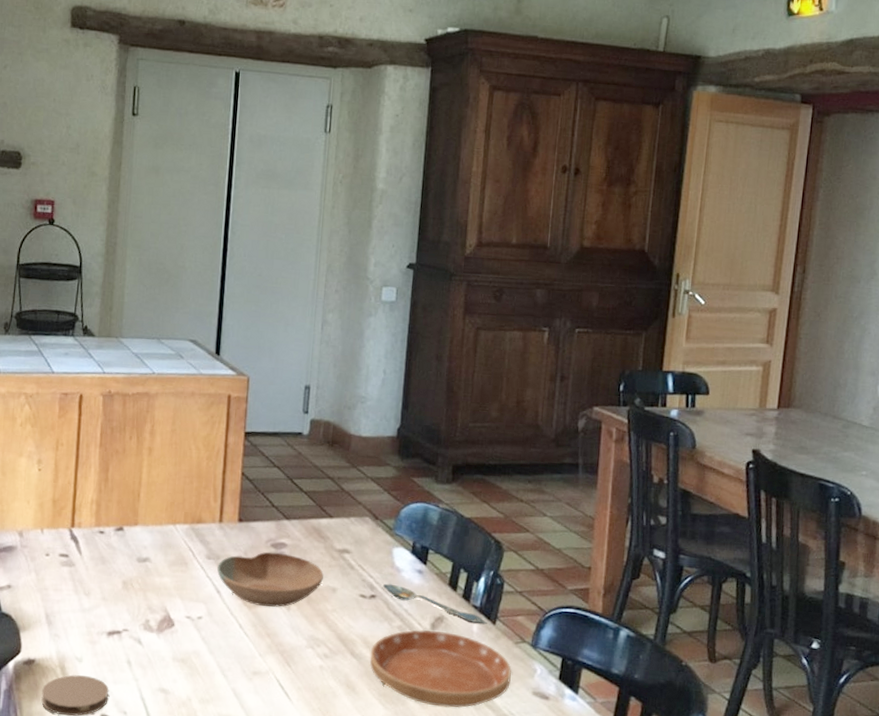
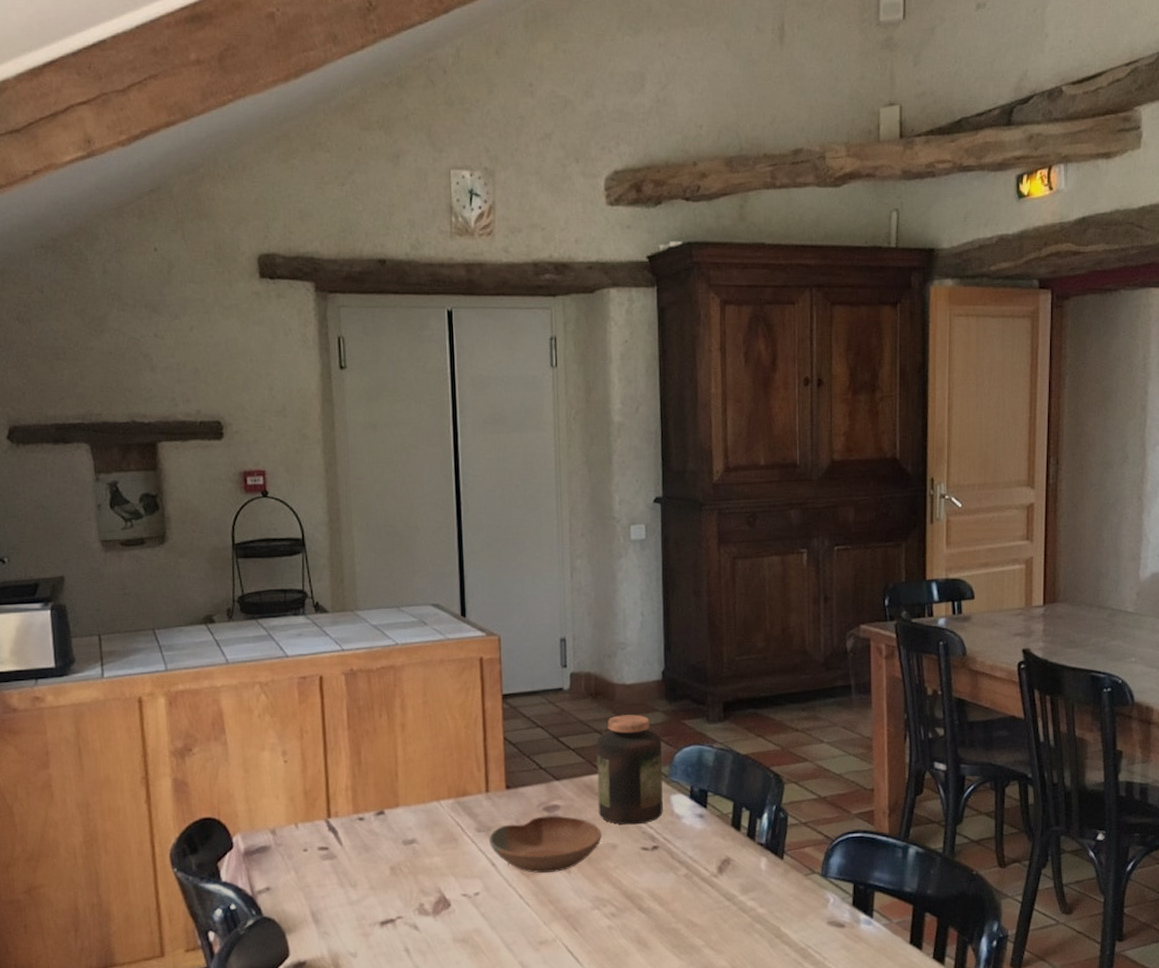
jar: none [323,465,391,572] -> present [596,714,663,825]
saucer: present [369,629,511,708] -> none [658,873,804,950]
spoon: present [382,583,487,625] -> none [664,832,774,861]

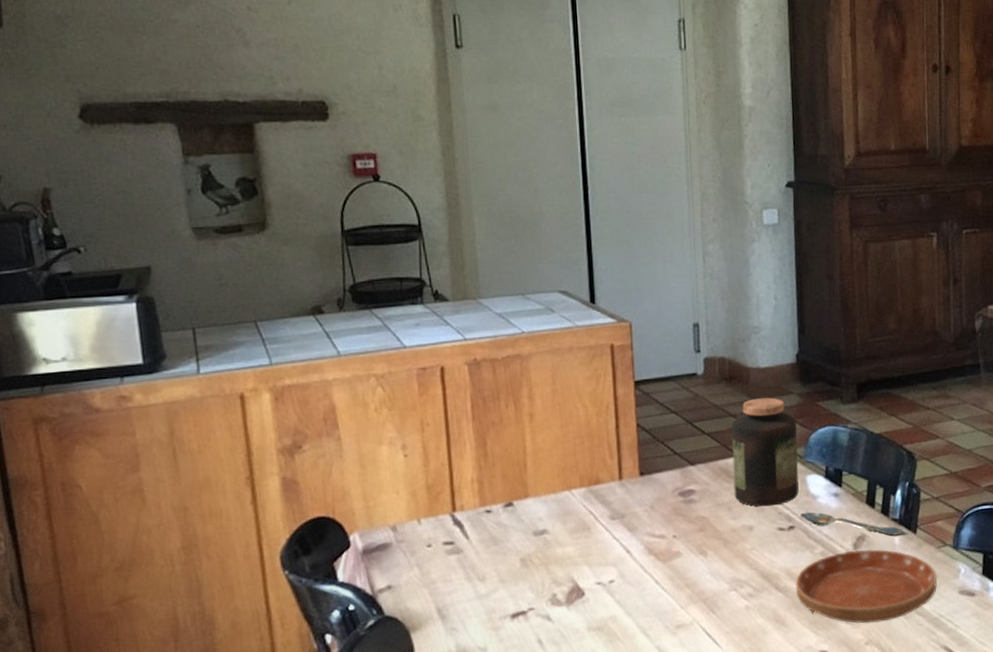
bowl: present [489,815,602,873] -> none [623,500,738,558]
saucer: none [658,873,804,950] -> present [795,549,937,624]
spoon: none [664,832,774,861] -> present [800,512,908,536]

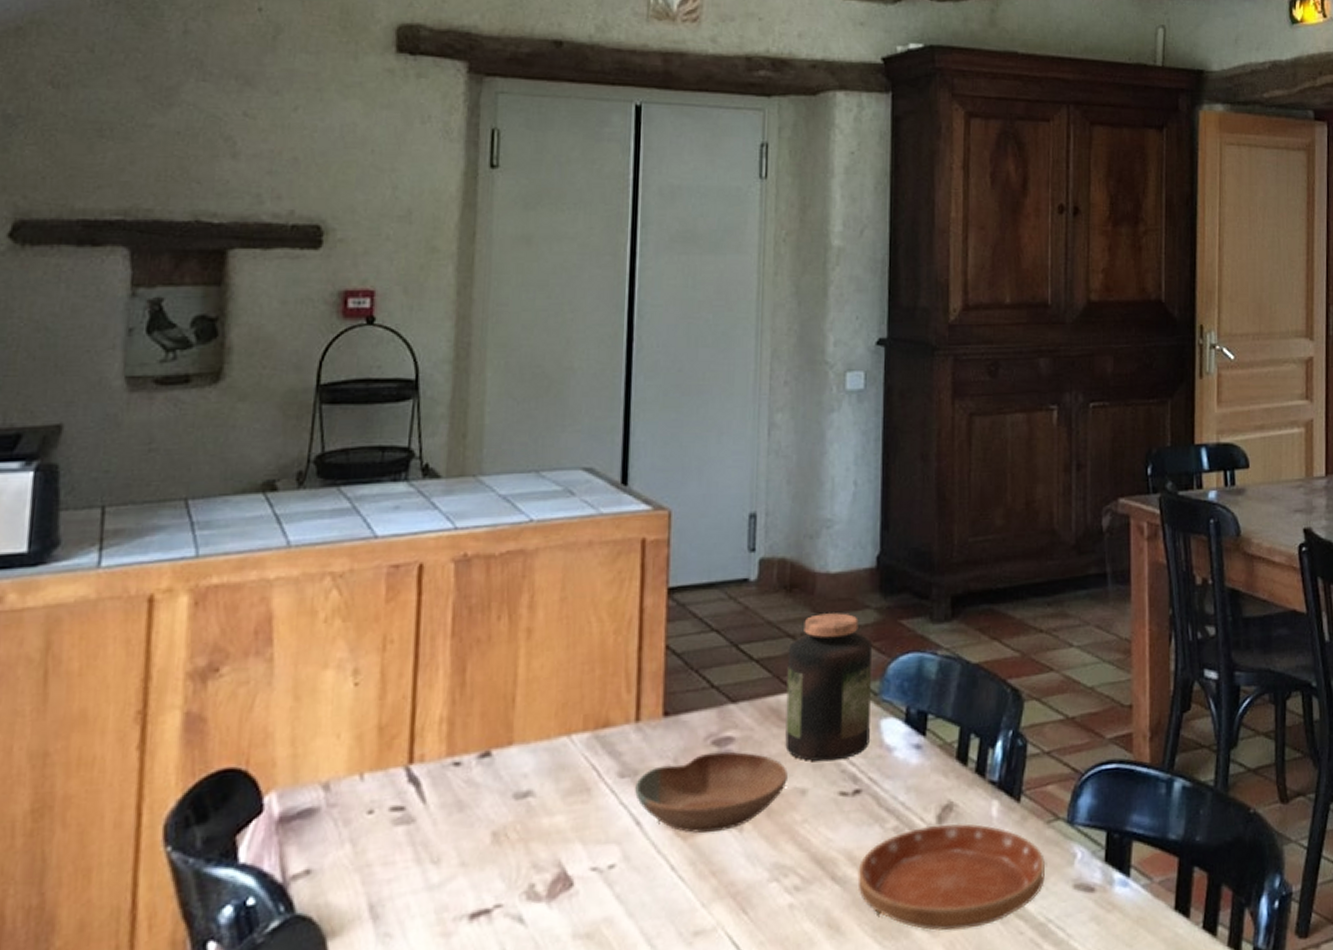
bowl: none [623,500,738,558] -> present [635,751,788,833]
spoon: present [800,512,908,536] -> none [869,770,1009,805]

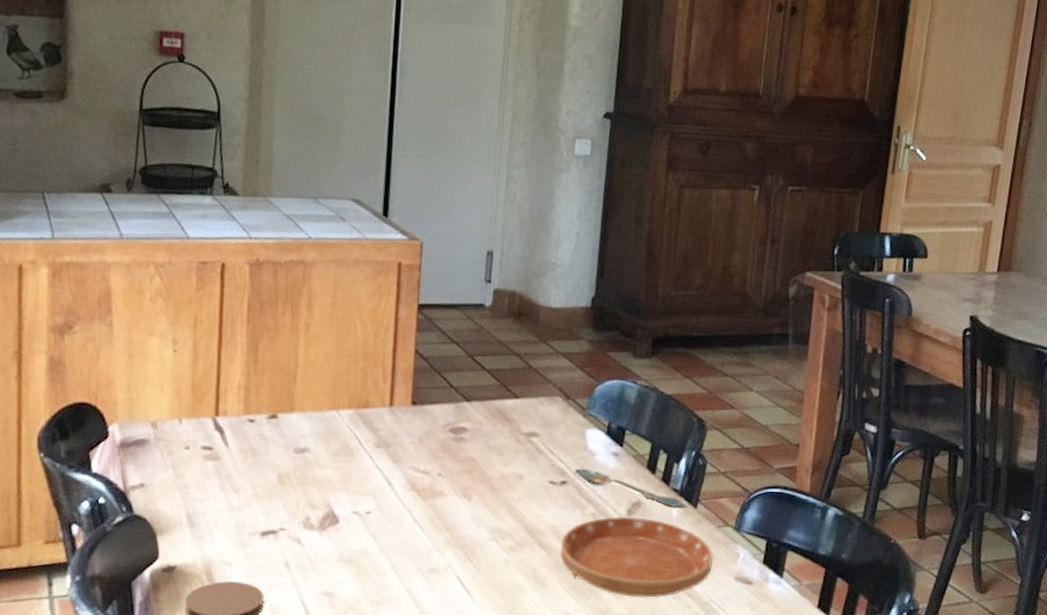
bowl: present [635,751,788,833] -> none [388,437,509,498]
jar: present [785,613,873,762] -> none [508,339,584,457]
spoon: none [869,770,1009,805] -> present [574,468,688,509]

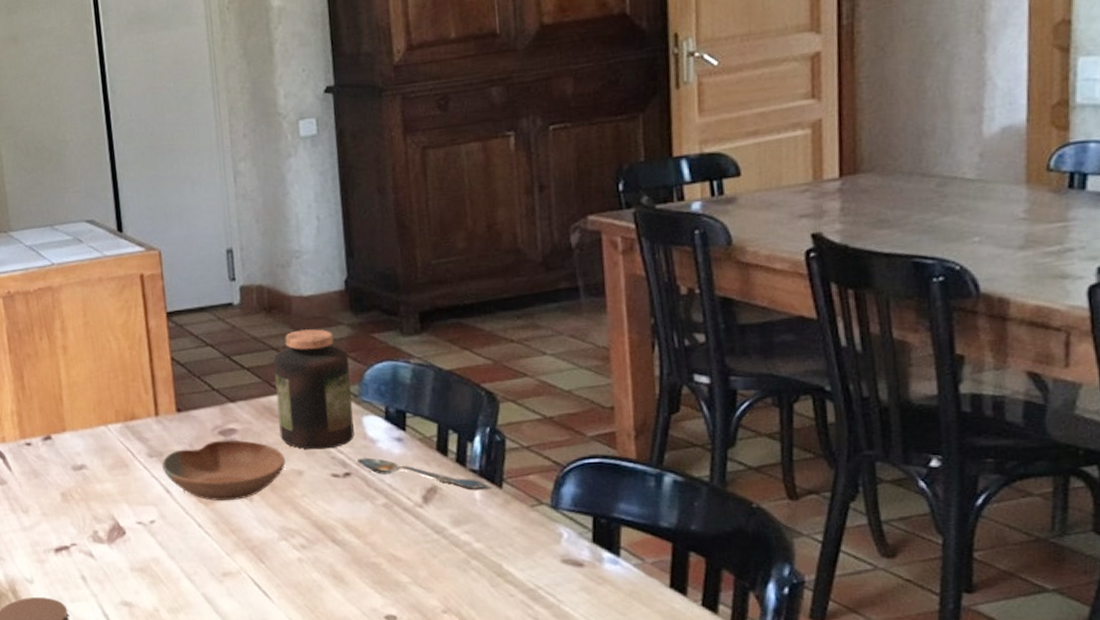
bowl: none [388,437,509,498] -> present [162,440,285,501]
jar: none [508,339,584,457] -> present [273,329,354,450]
saucer: present [559,516,713,598] -> none [354,503,532,588]

